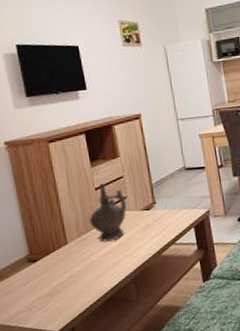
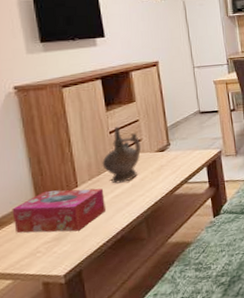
tissue box: none [8,246,95,289] -> present [11,188,106,233]

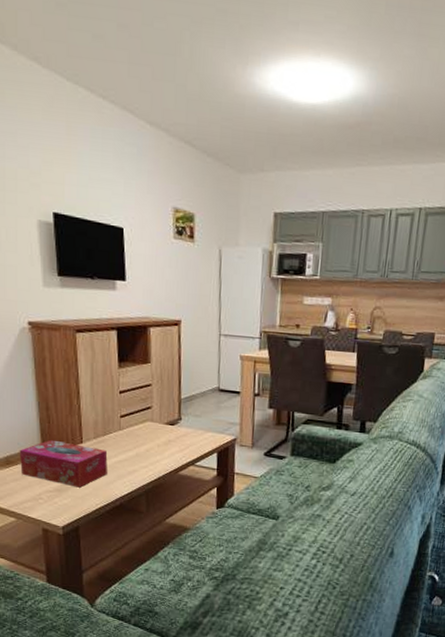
ceremonial vessel: present [102,127,142,184] -> none [109,387,151,449]

